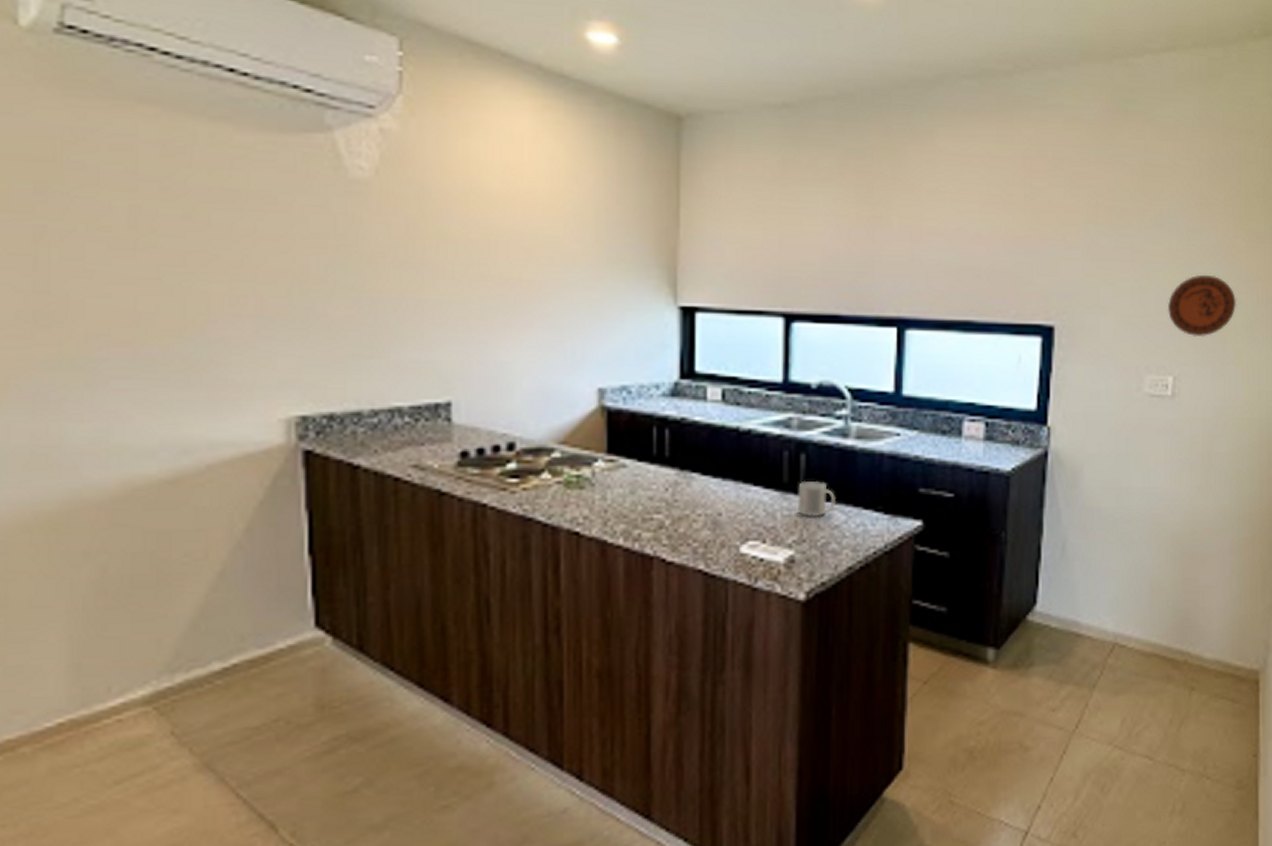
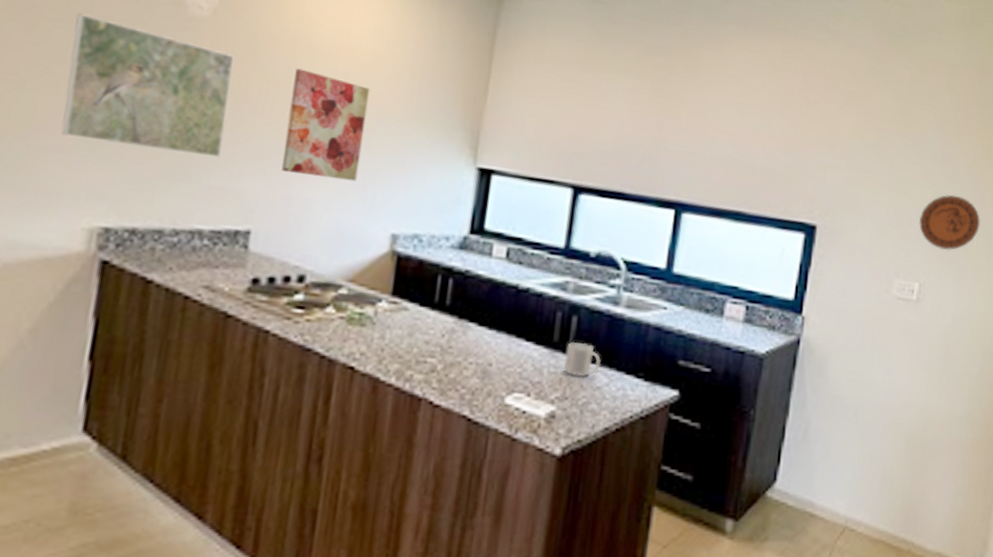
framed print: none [234,191,409,329] -> present [61,13,235,158]
wall art: none [472,222,554,337] -> present [282,68,370,182]

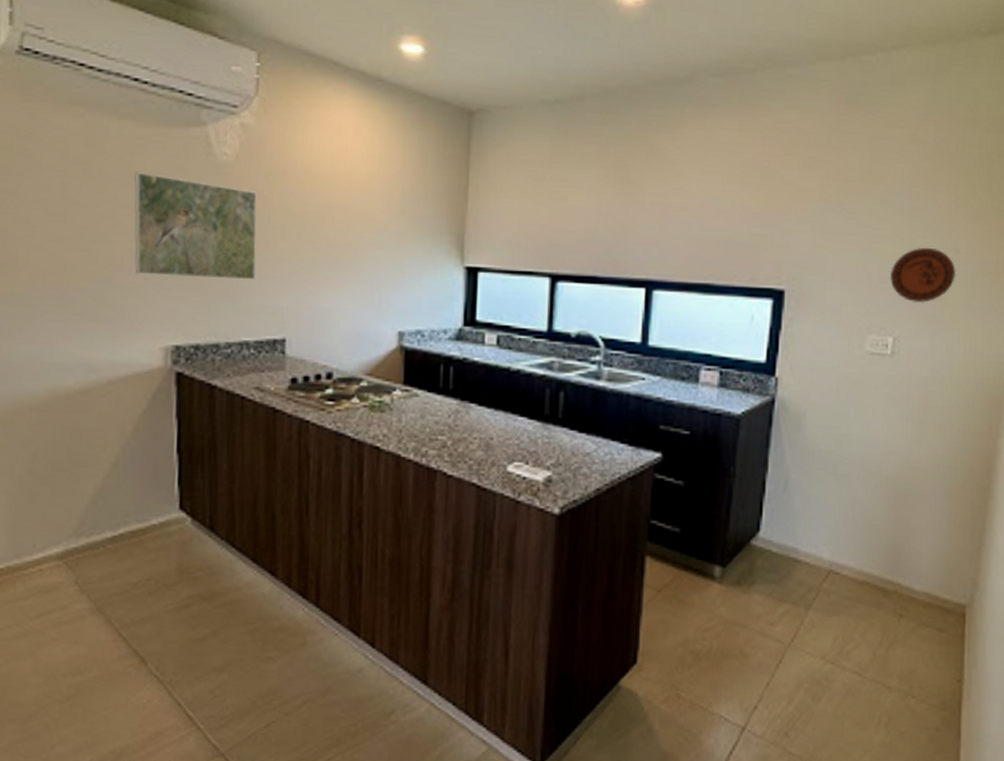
wall art: present [282,68,370,182] -> none [303,196,368,290]
mug: present [564,341,601,378] -> none [556,414,588,446]

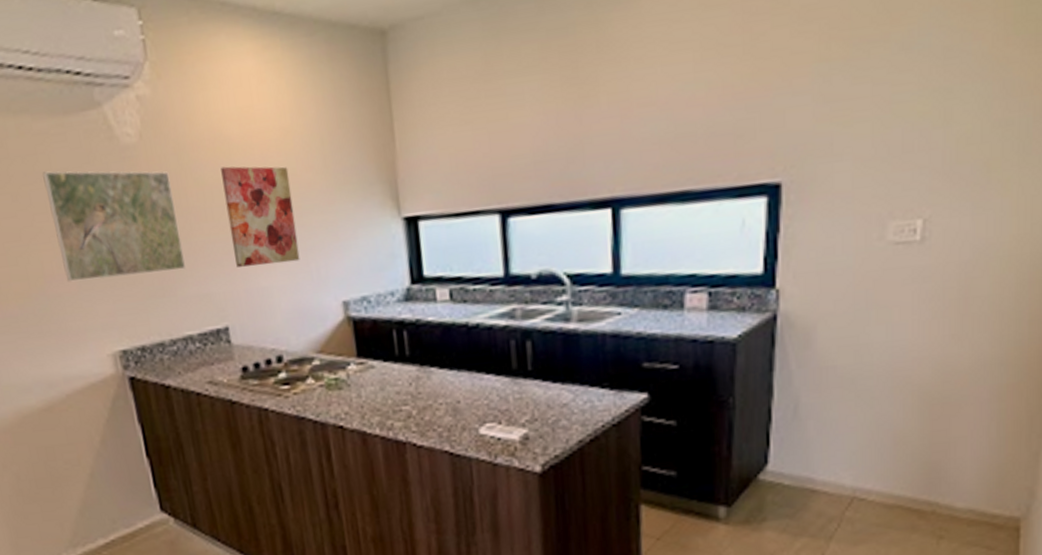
wall art: none [303,196,368,290] -> present [221,166,300,267]
decorative plate: present [889,247,957,304] -> none [916,96,1007,172]

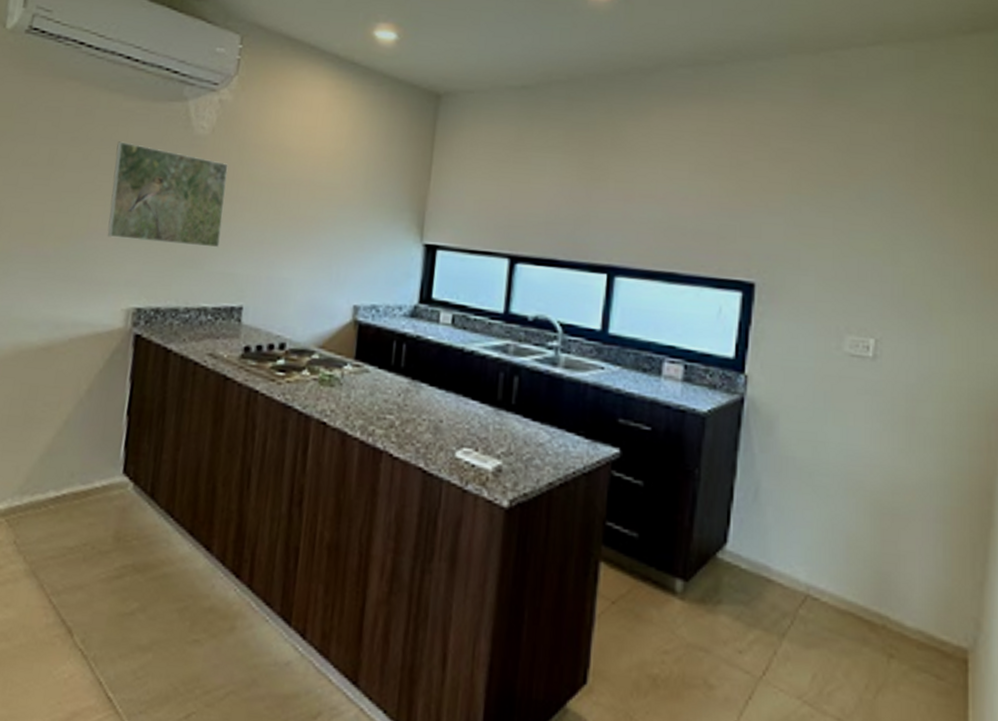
wall art: present [221,166,300,267] -> none [265,170,333,262]

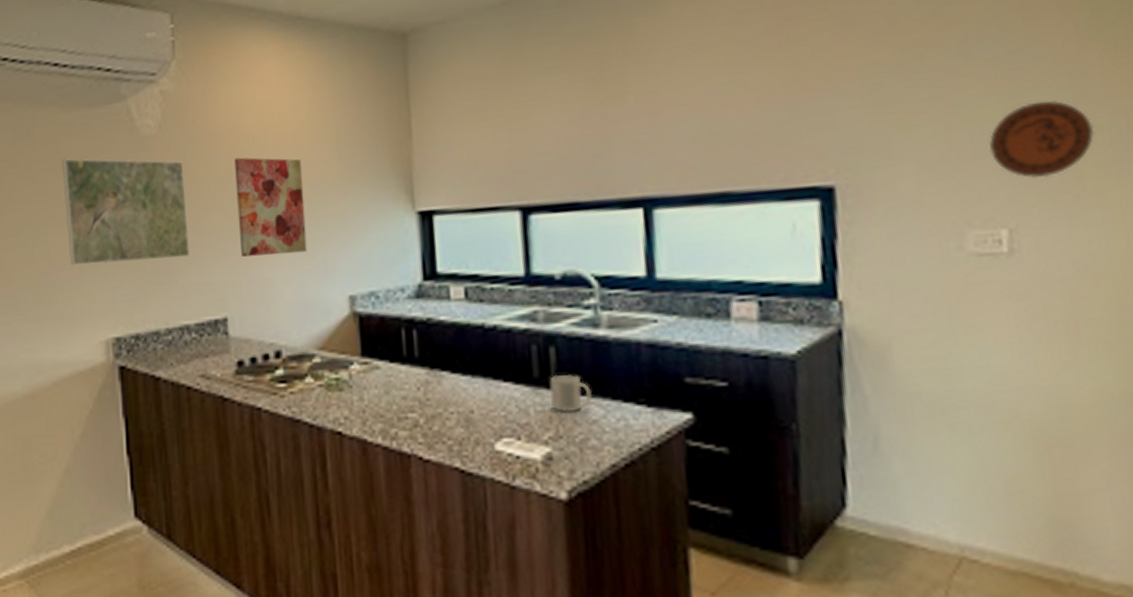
wall art: none [265,170,333,262] -> present [234,157,307,257]
mug: none [508,400,542,435] -> present [549,374,592,413]
decorative plate: none [869,245,944,305] -> present [989,101,1095,179]

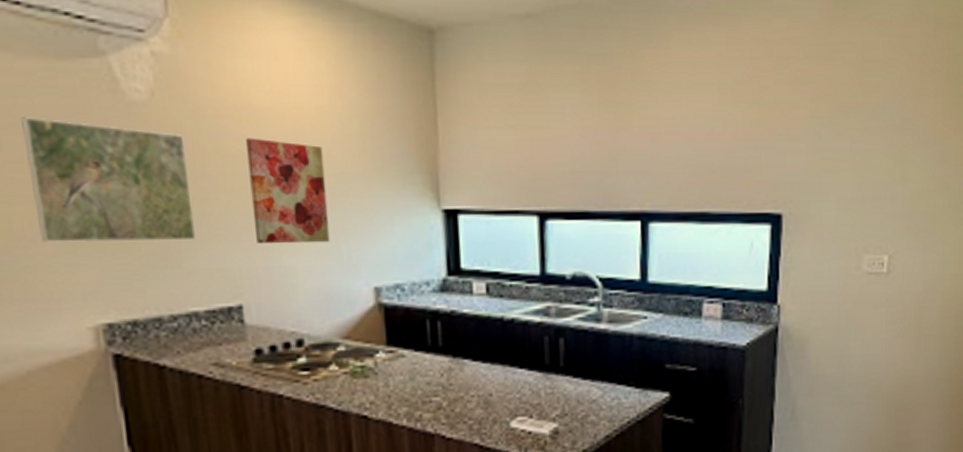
mug: present [549,374,592,413] -> none [558,361,593,394]
decorative plate: present [989,101,1095,179] -> none [883,161,945,219]

